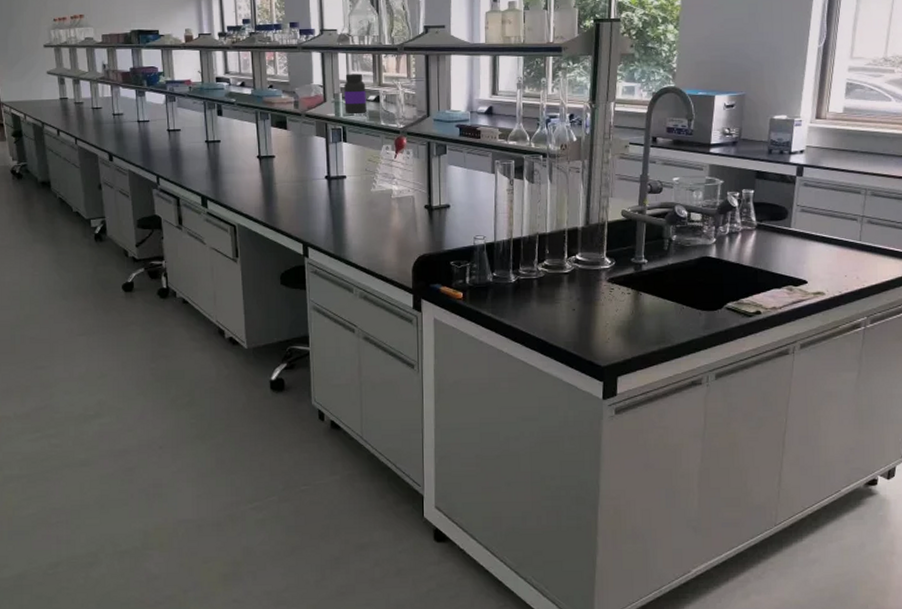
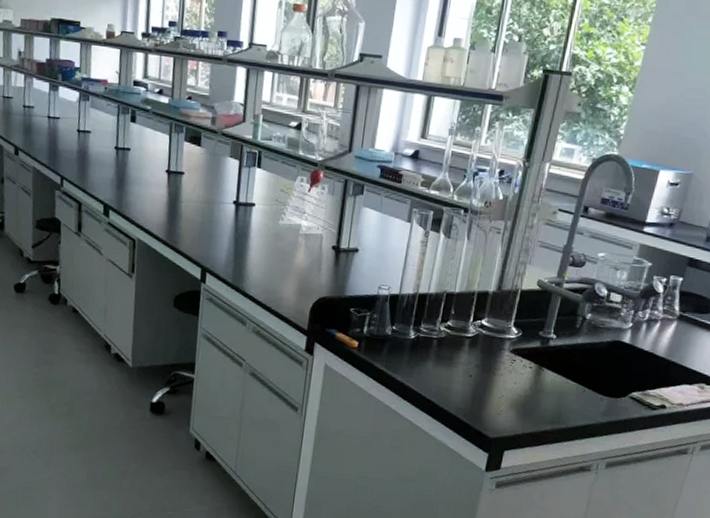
jar: present [344,73,367,114] -> none [263,95,289,139]

